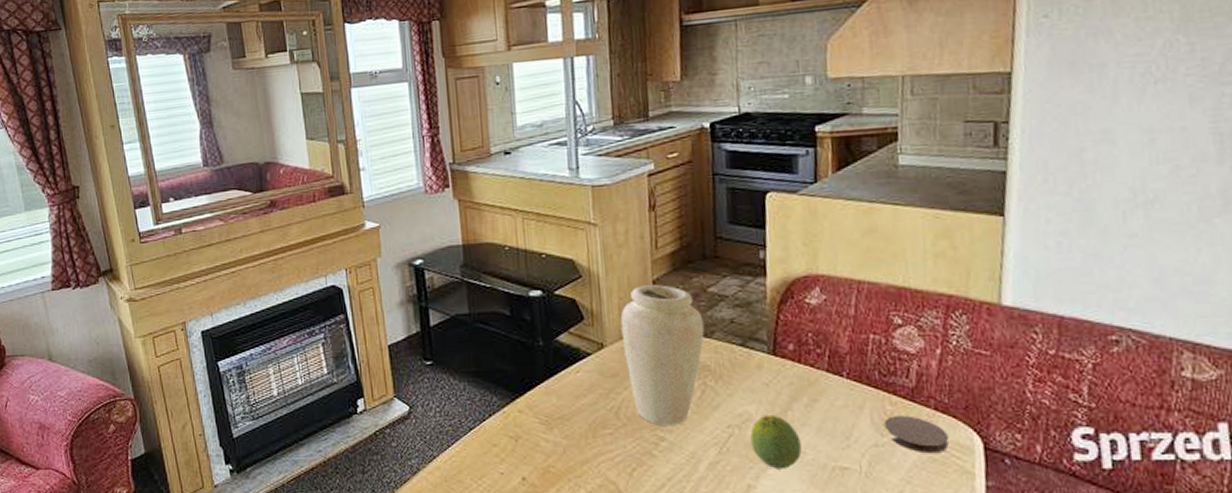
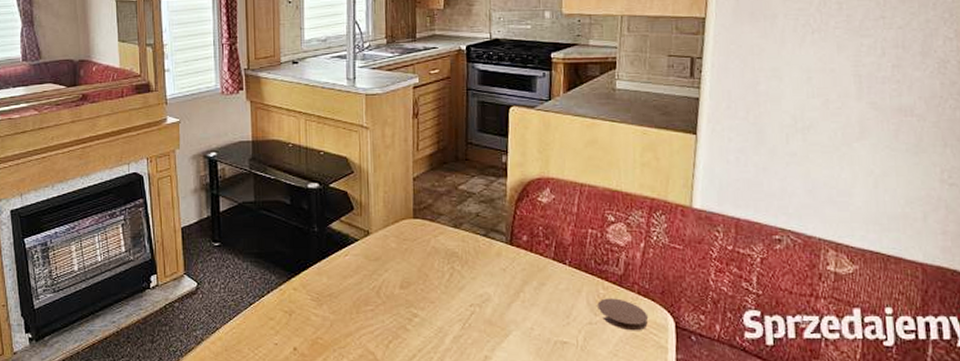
vase: present [620,285,705,425] -> none [384,182,454,303]
fruit: present [750,414,802,469] -> none [489,295,530,343]

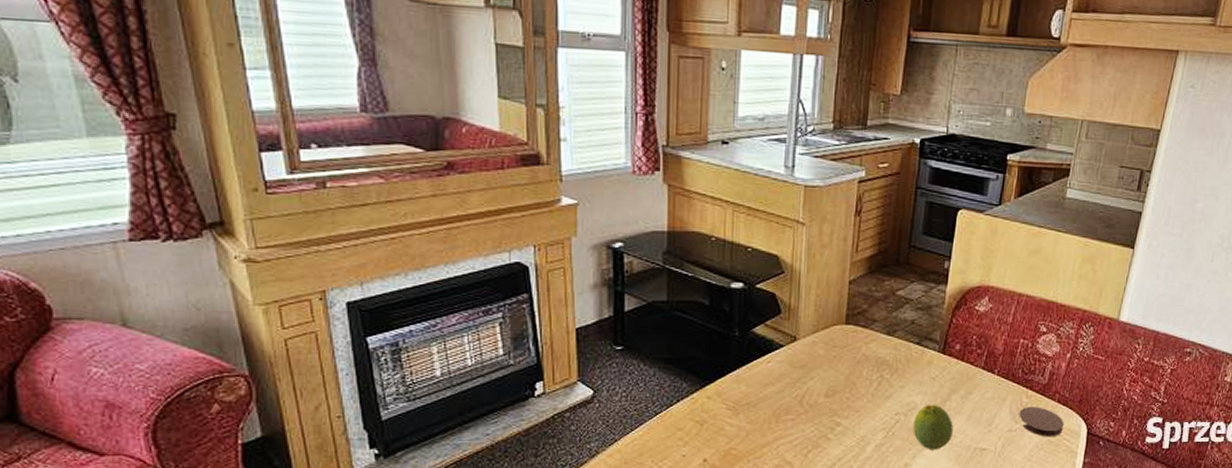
fruit: none [489,295,530,343] -> present [913,404,953,450]

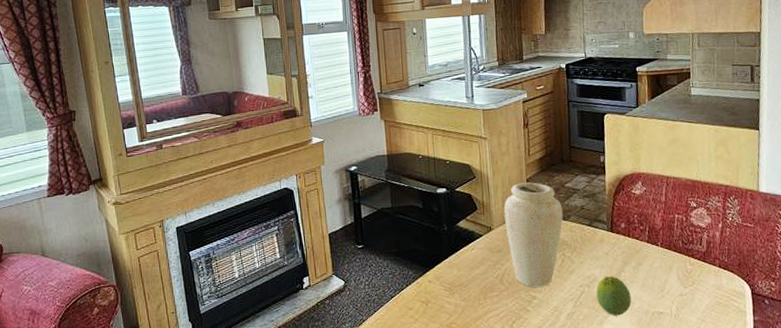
vase: none [814,285,889,412] -> present [503,182,563,288]
coaster: present [1019,407,1065,437] -> none [686,272,729,299]

